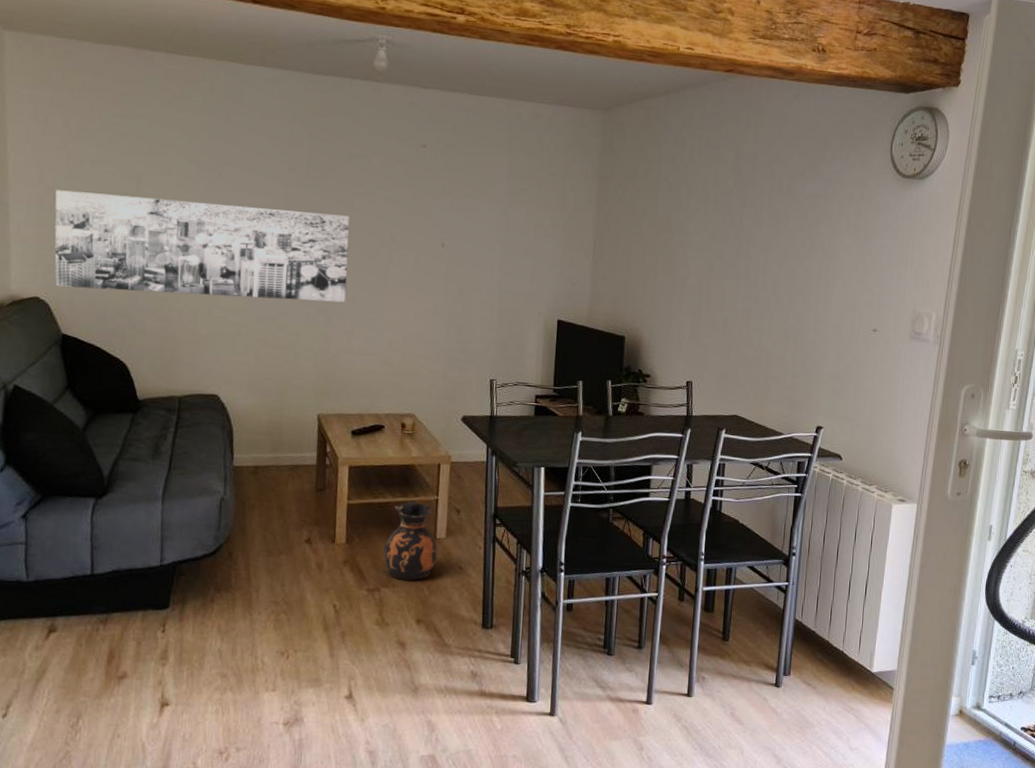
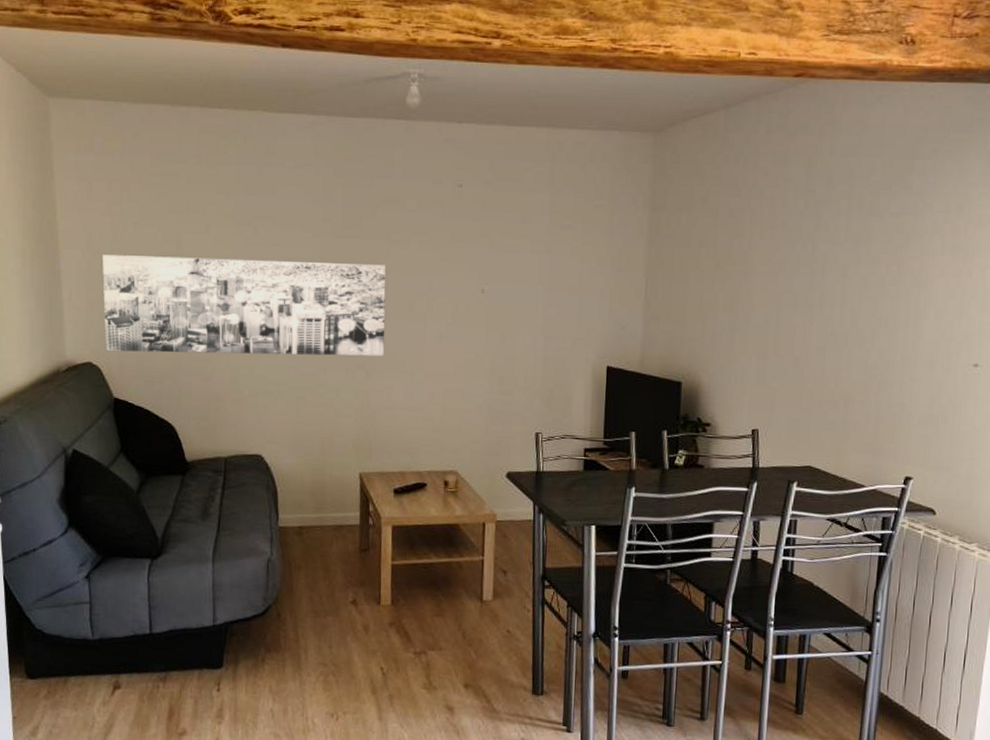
ceramic jug: present [383,502,438,580] -> none [429,562,485,644]

